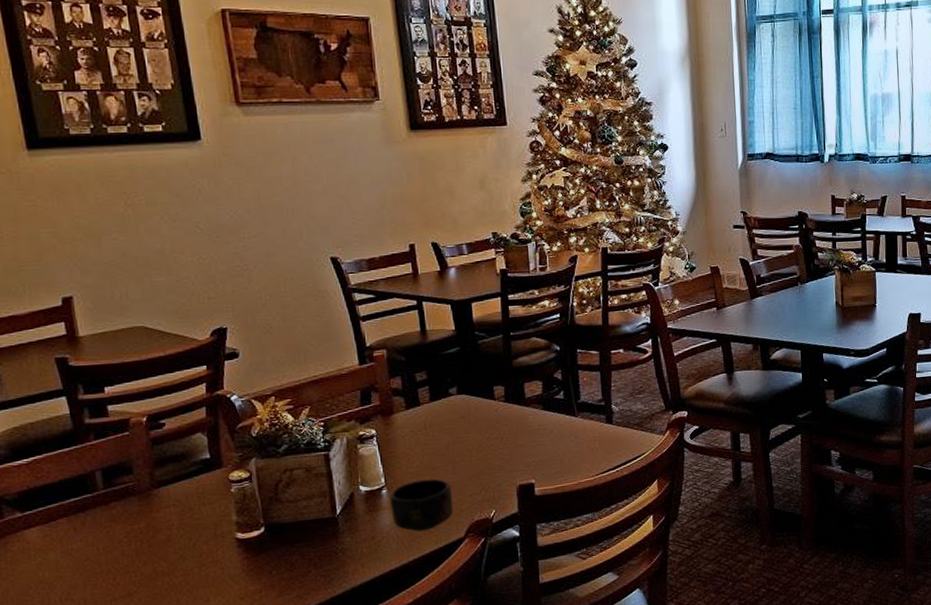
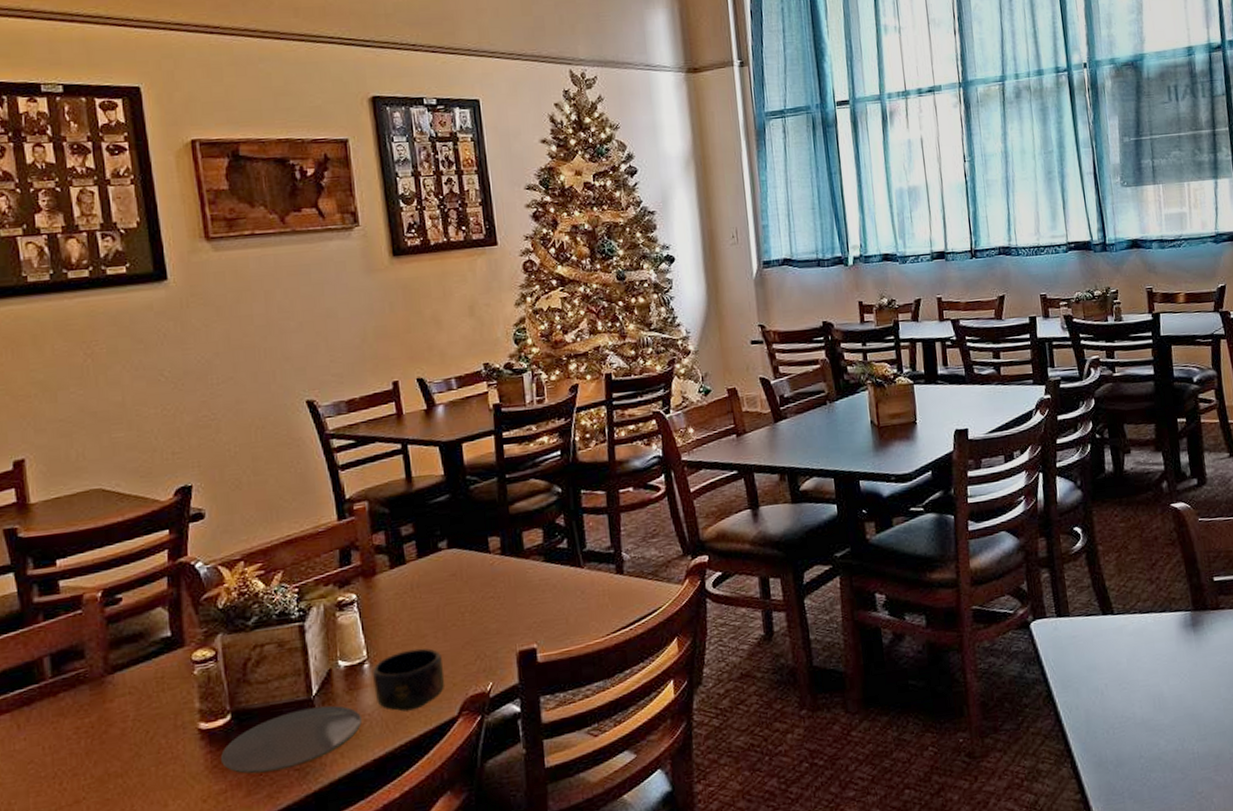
plate: none [255,523,380,578] -> present [220,705,362,775]

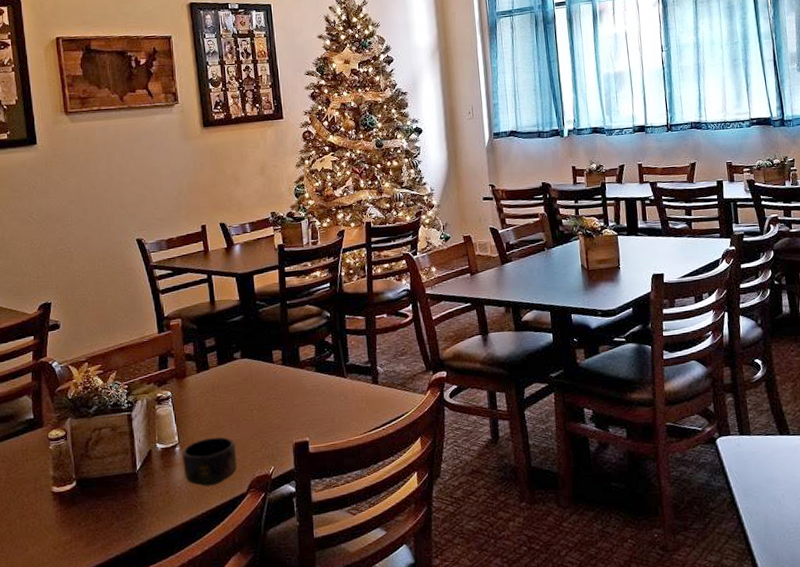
plate: present [220,705,362,775] -> none [67,478,173,530]

